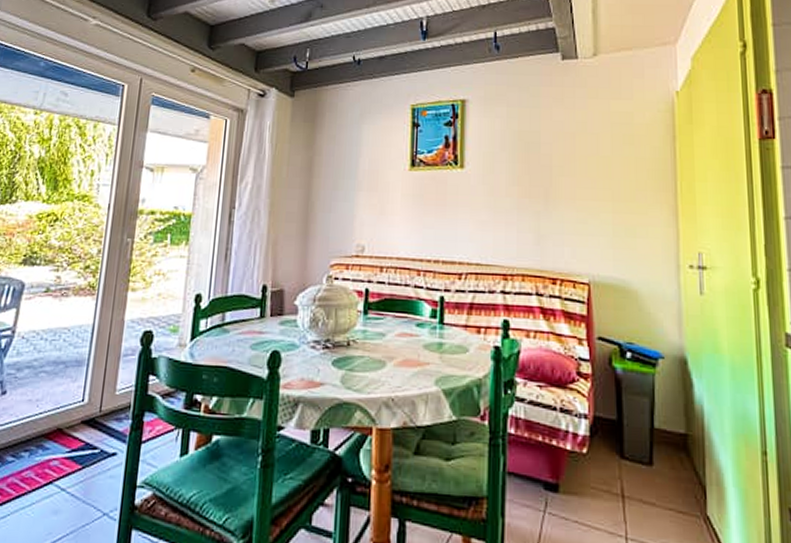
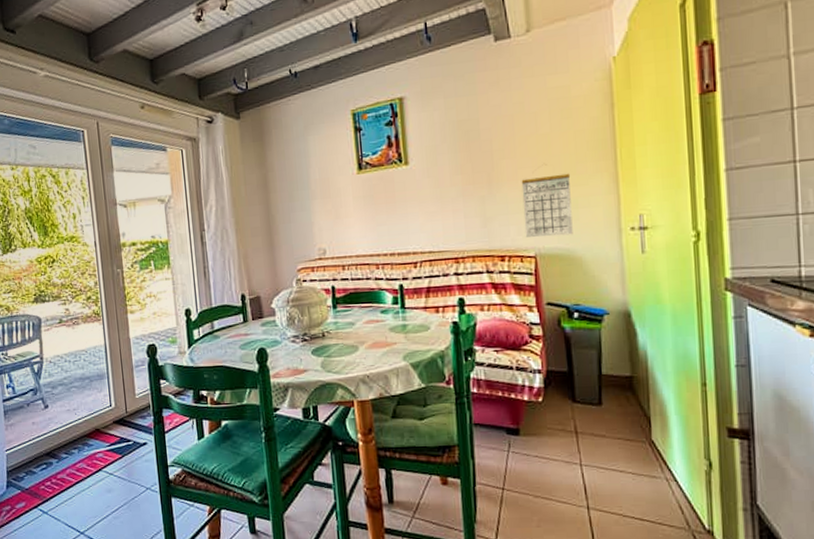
calendar: none [579,187,630,265] -> present [521,164,573,238]

